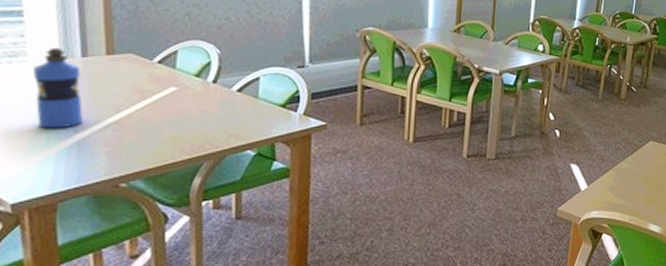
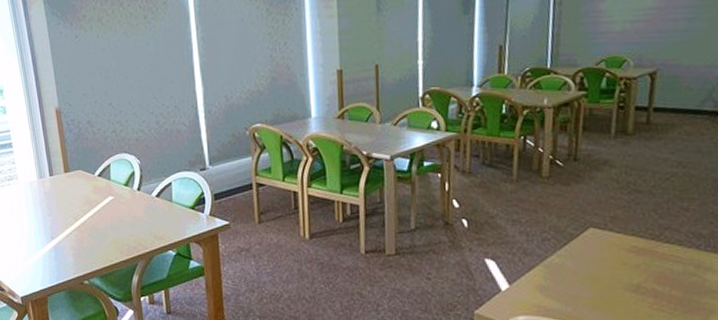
water bottle: present [33,47,84,129] -> none [23,170,56,237]

